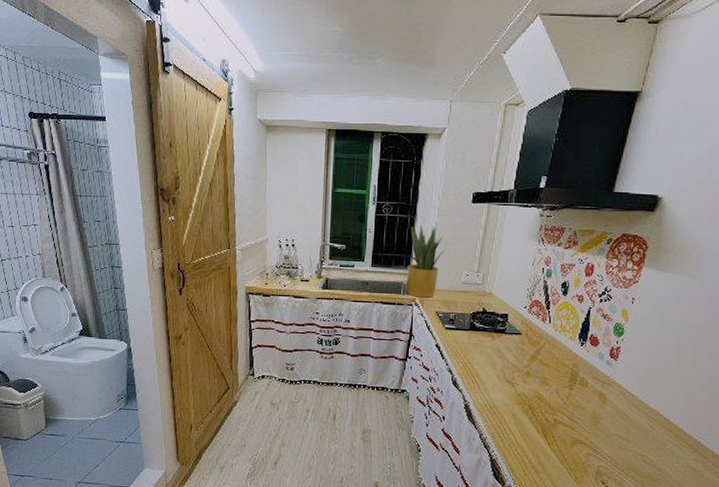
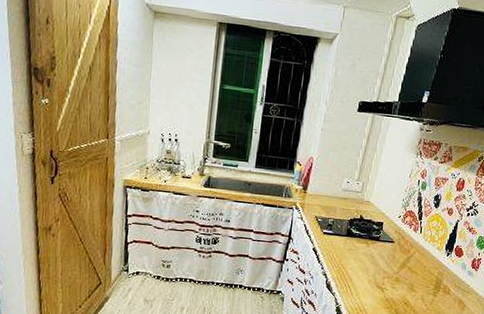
planter: present [406,225,447,298] -> none [288,130,331,203]

